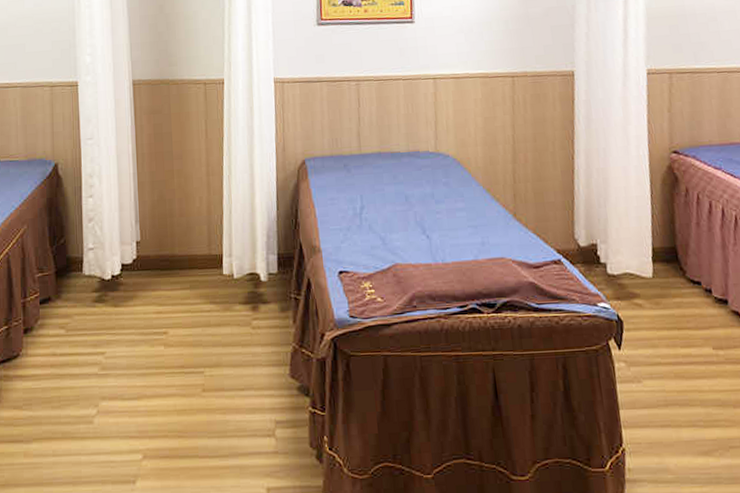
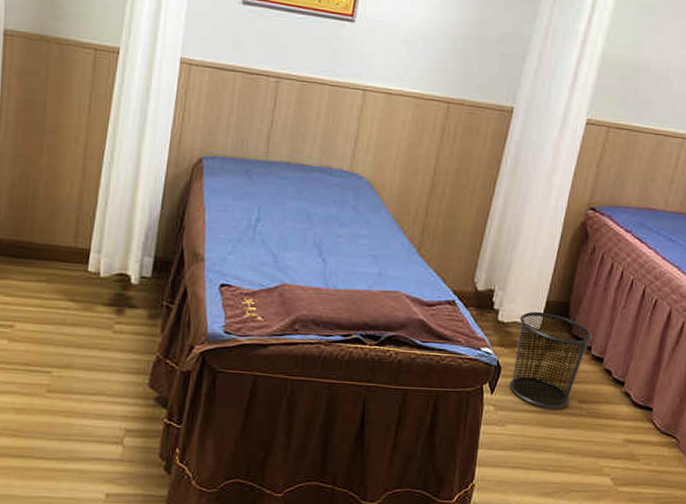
waste bin: none [629,259,709,360] -> present [509,311,592,410]

